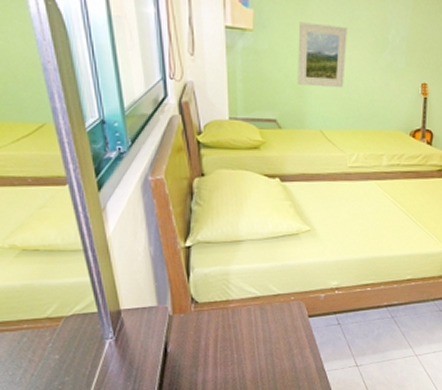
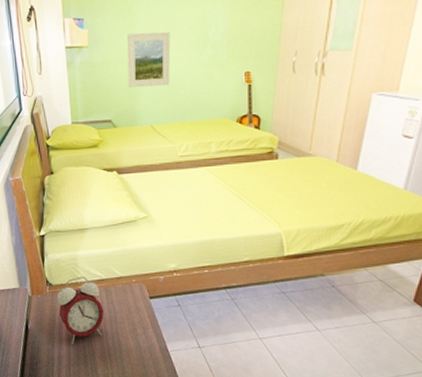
alarm clock: none [204,294,257,367] -> present [57,277,104,344]

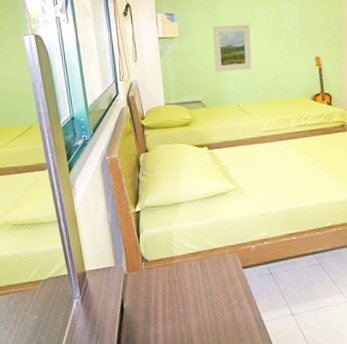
alarm clock: present [57,277,104,344] -> none [153,251,199,322]

